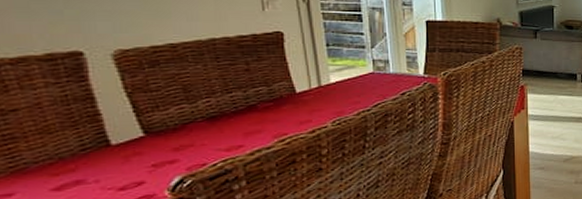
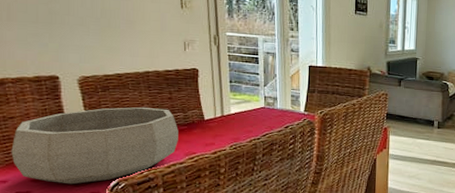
decorative bowl: none [16,82,263,189] -> present [11,107,179,185]

